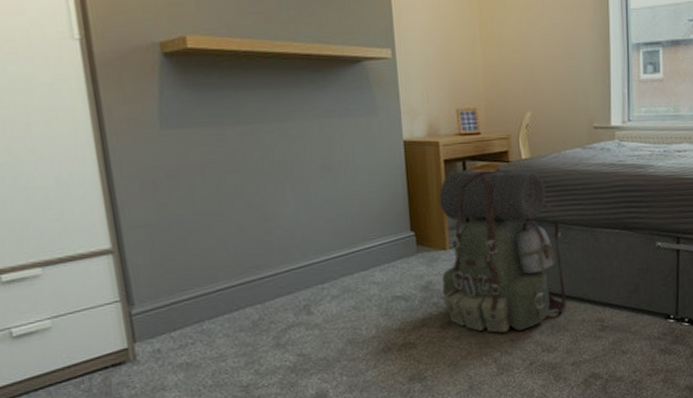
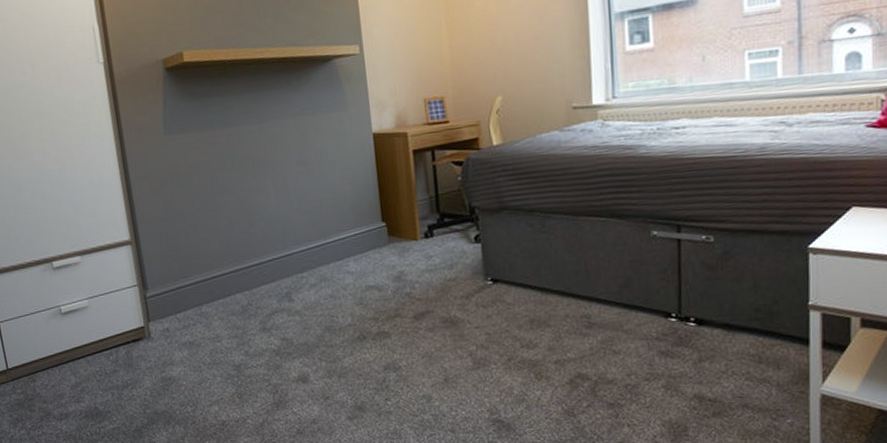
backpack: present [439,169,567,333] -> none [408,158,547,326]

